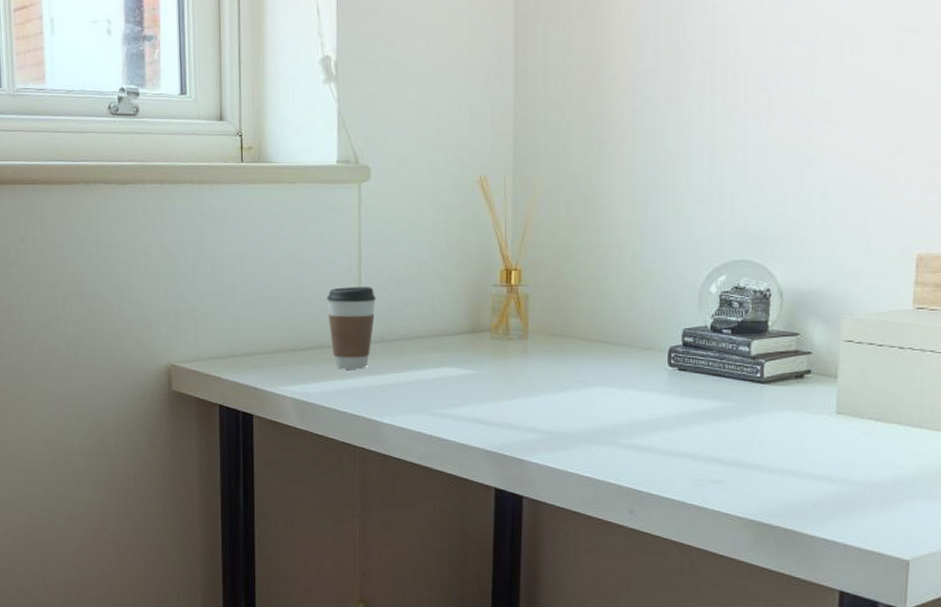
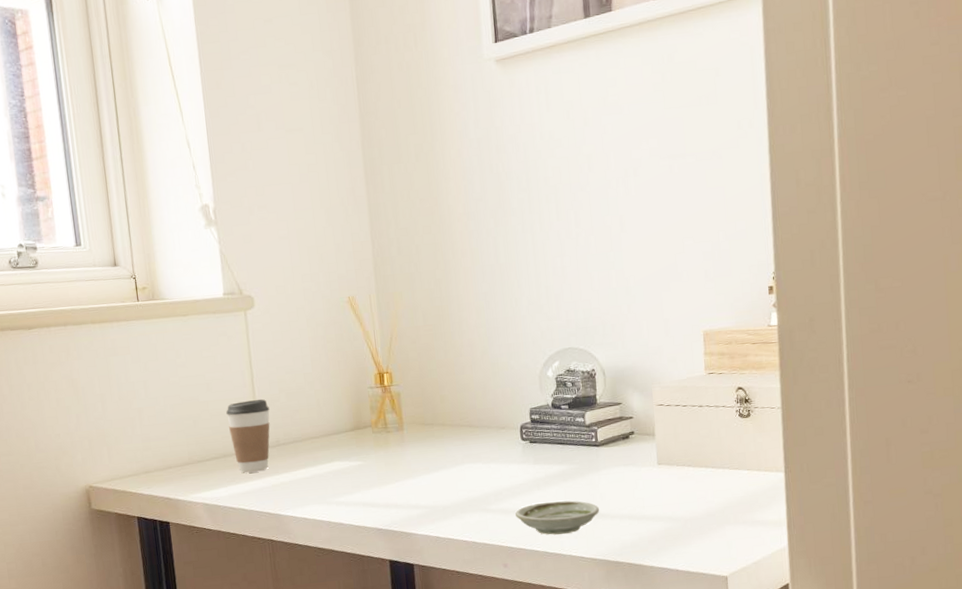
saucer: none [651,443,756,484] -> present [515,500,600,535]

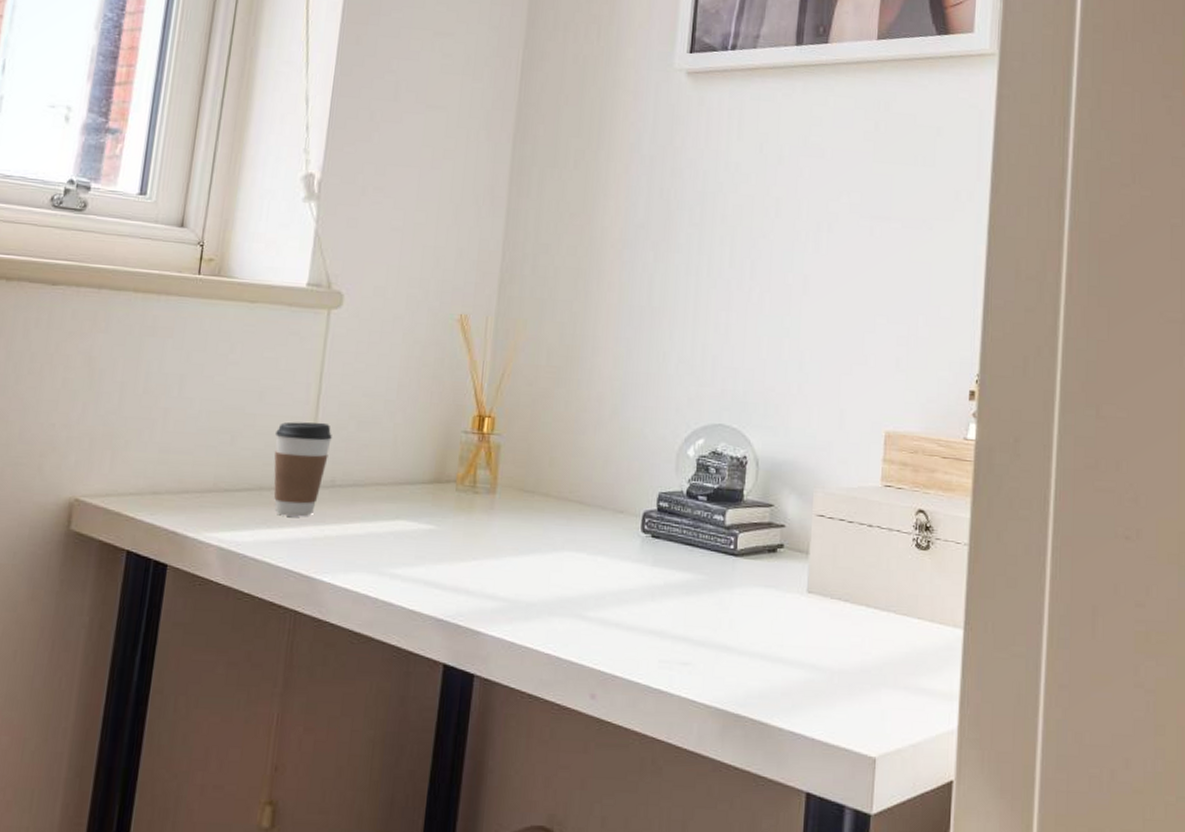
saucer: present [515,500,600,535] -> none [618,618,726,666]

